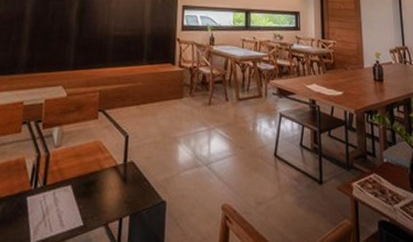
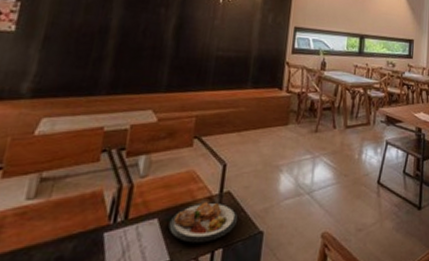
plate: none [81,171,142,210] -> present [168,202,239,243]

